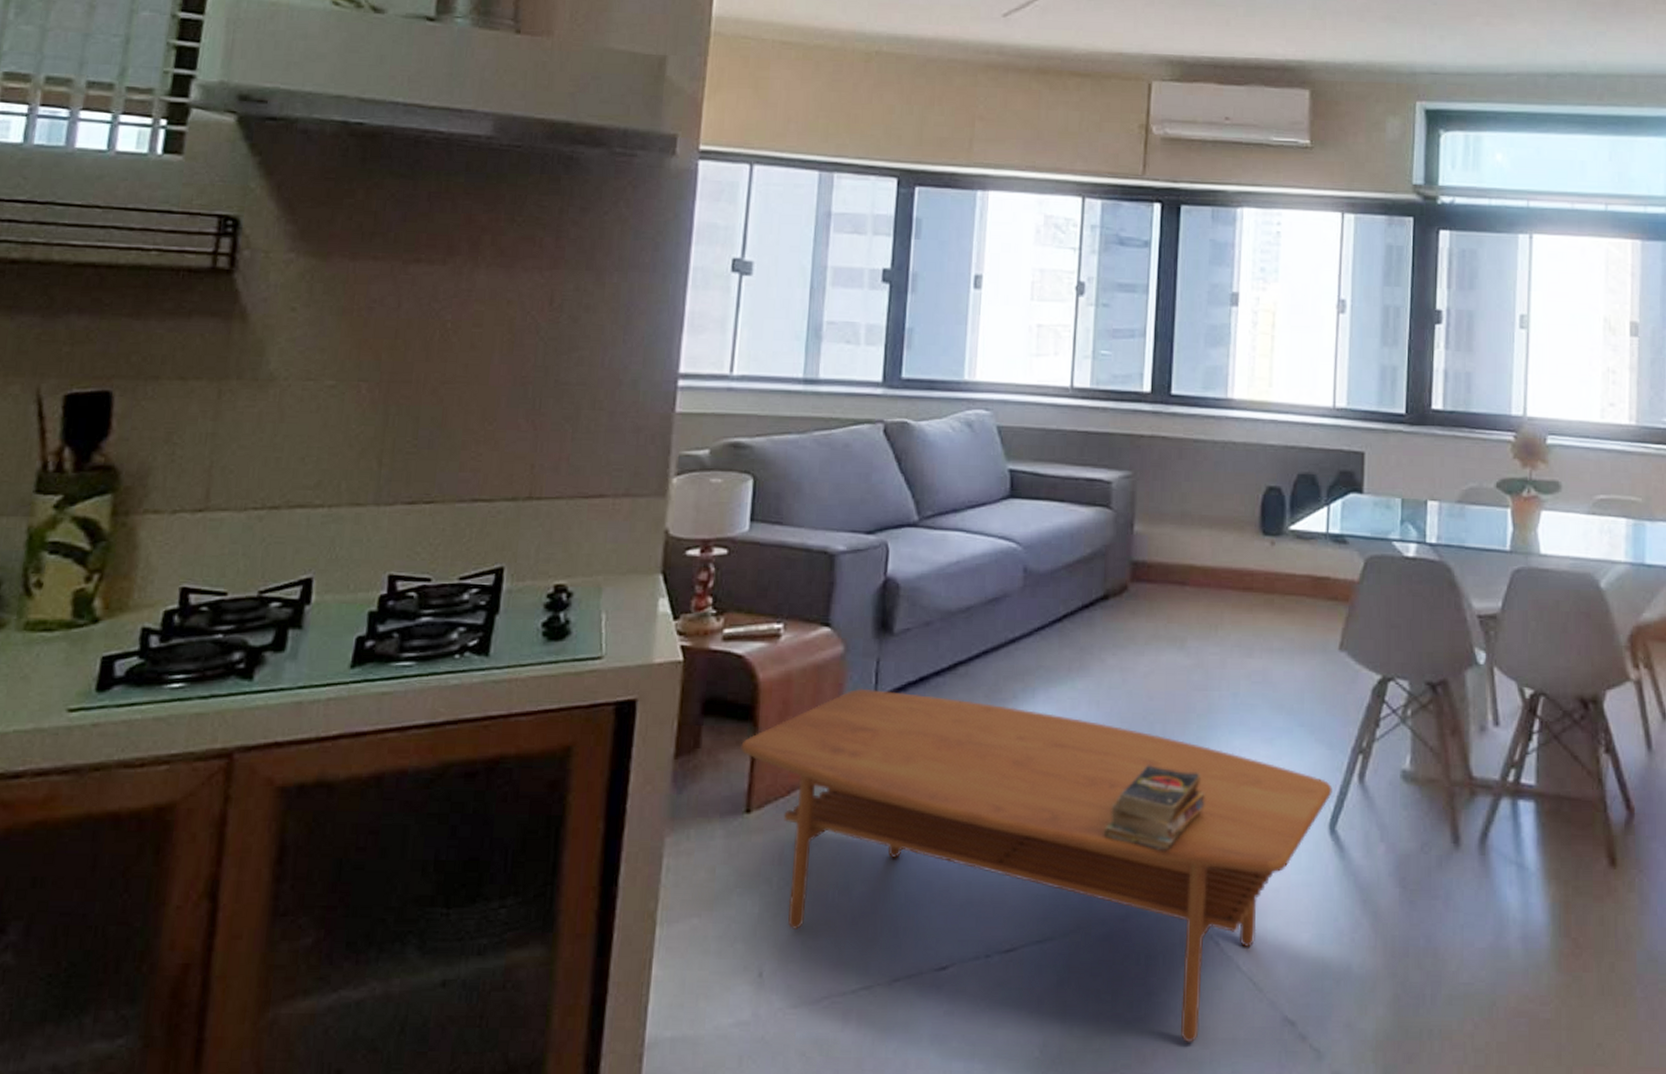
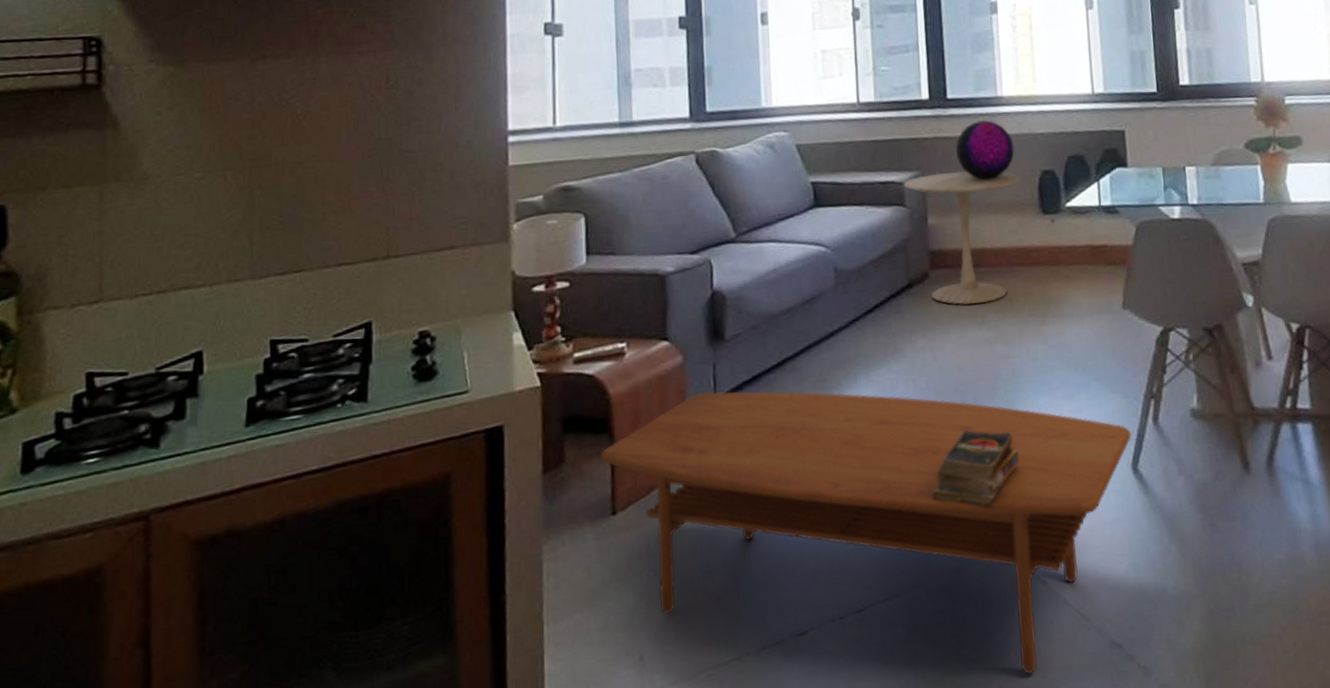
side table: none [1111,475,1243,627] -> present [903,171,1022,305]
decorative orb: none [1174,422,1239,490] -> present [955,119,1014,180]

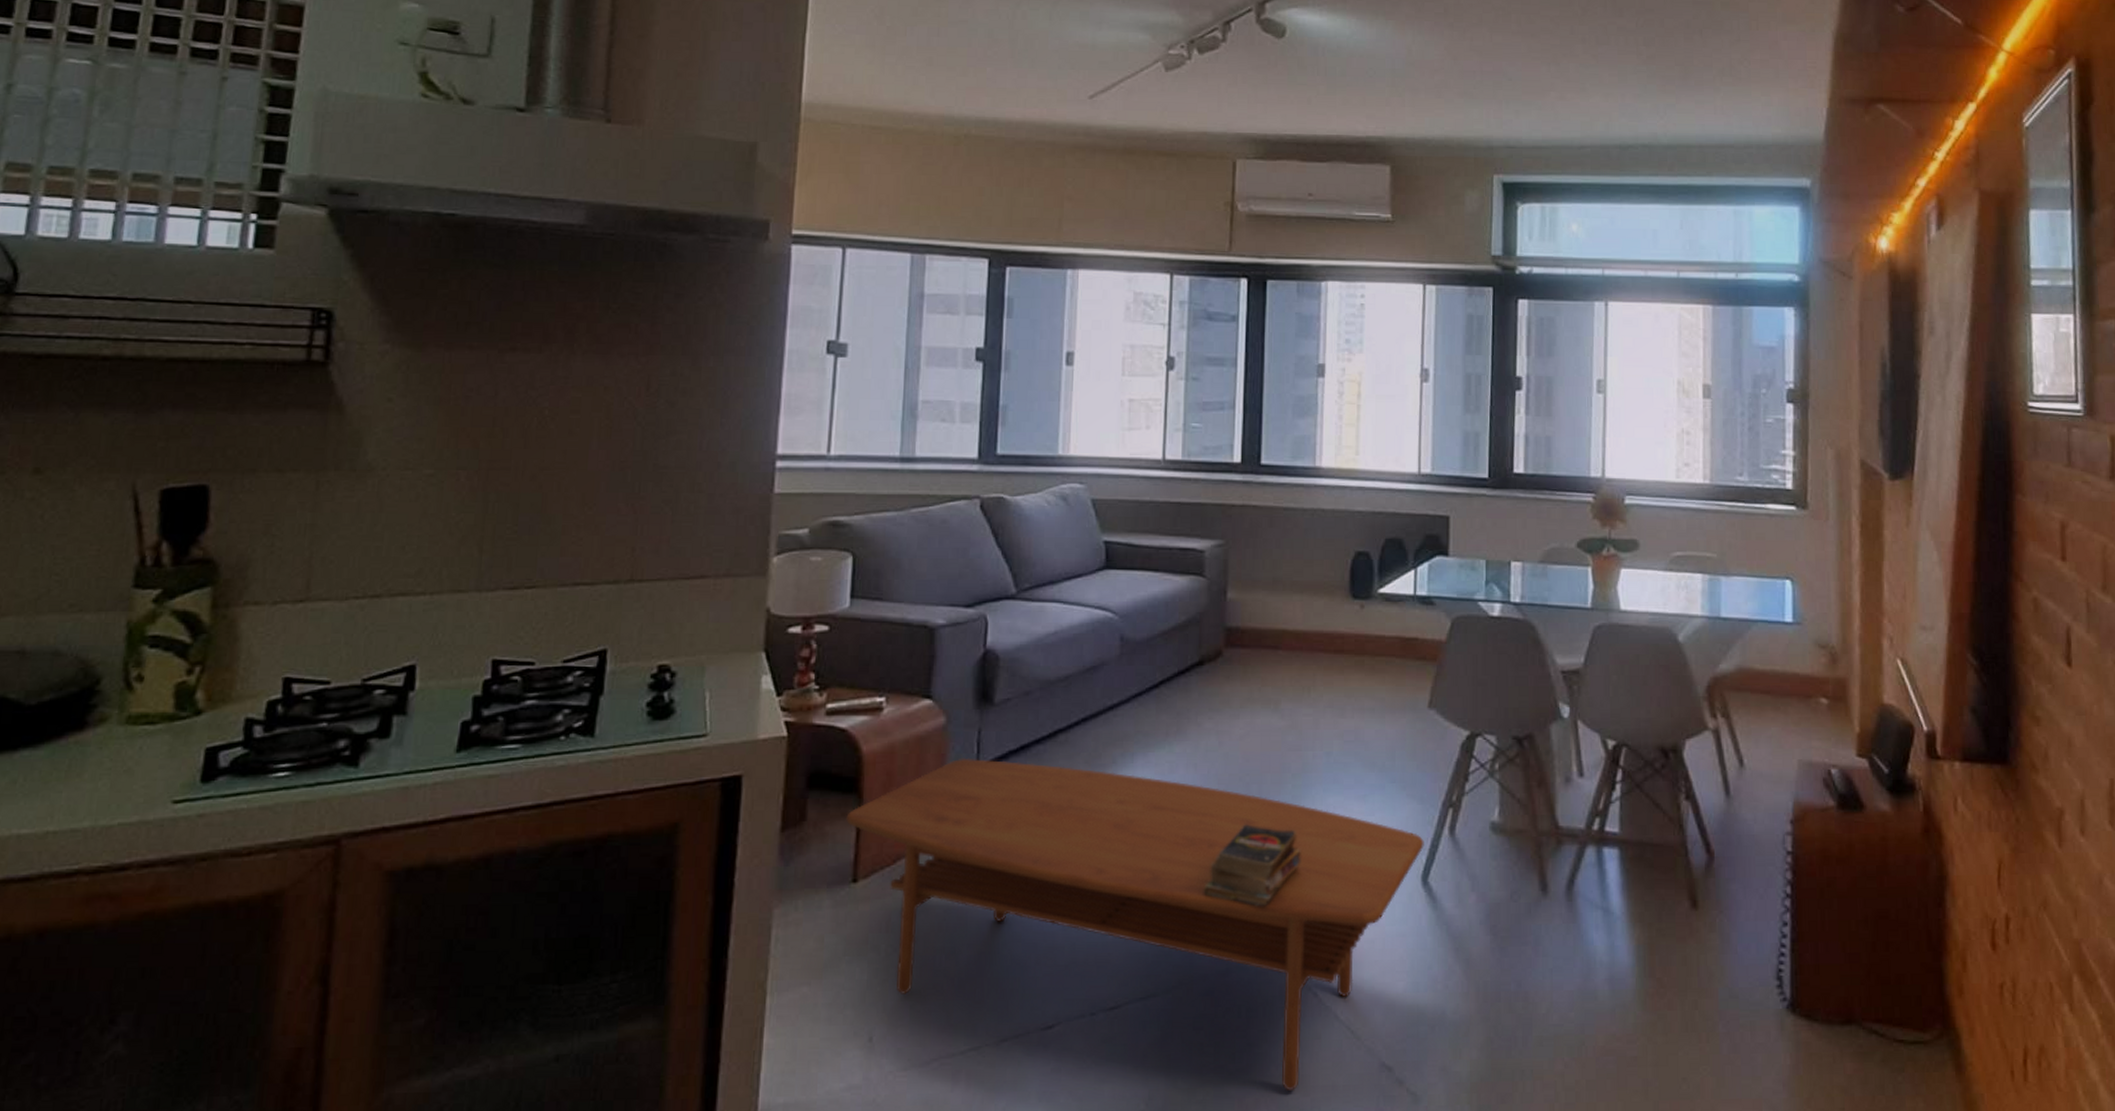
side table: present [903,171,1022,305] -> none [1204,543,1333,690]
decorative orb: present [955,119,1014,180] -> none [1265,490,1328,557]

